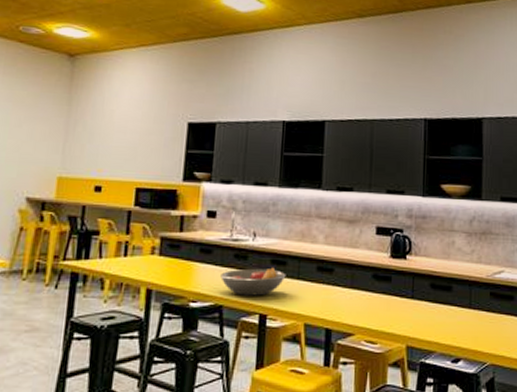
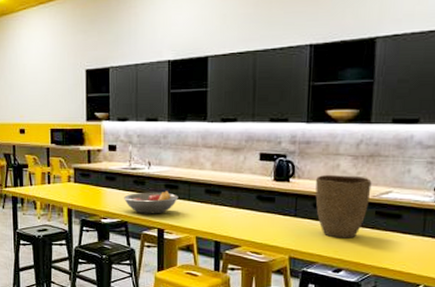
vase: none [432,252,485,323] -> present [315,175,372,239]

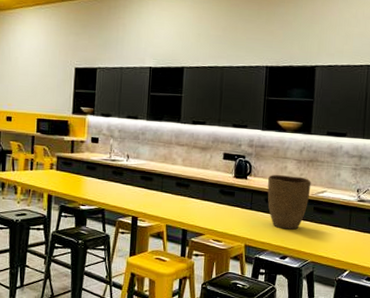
fruit bowl: present [124,191,178,214] -> none [102,182,152,203]

